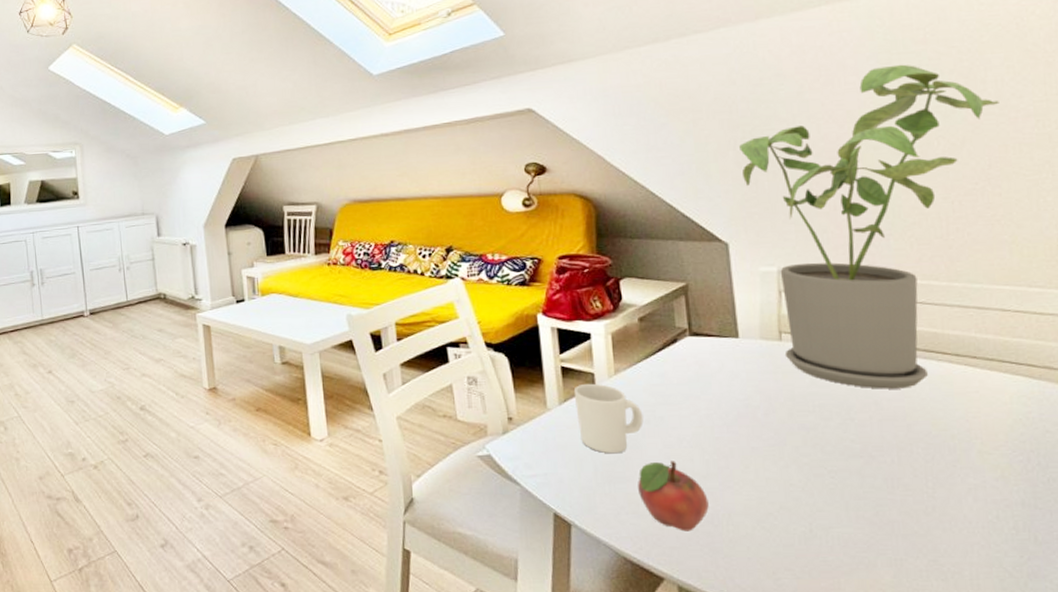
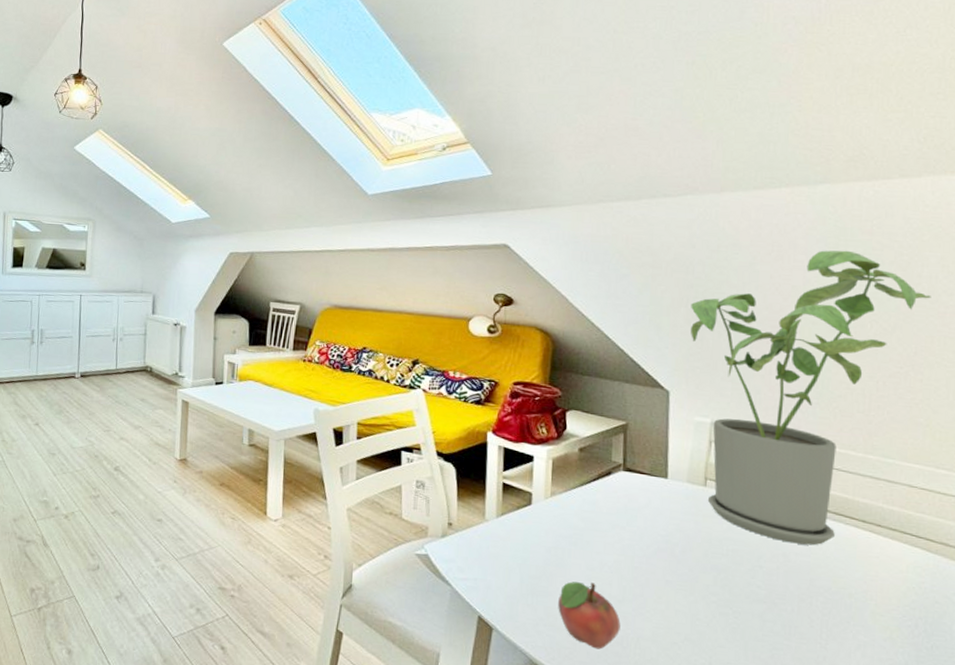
mug: present [573,383,644,454] -> none [511,501,571,569]

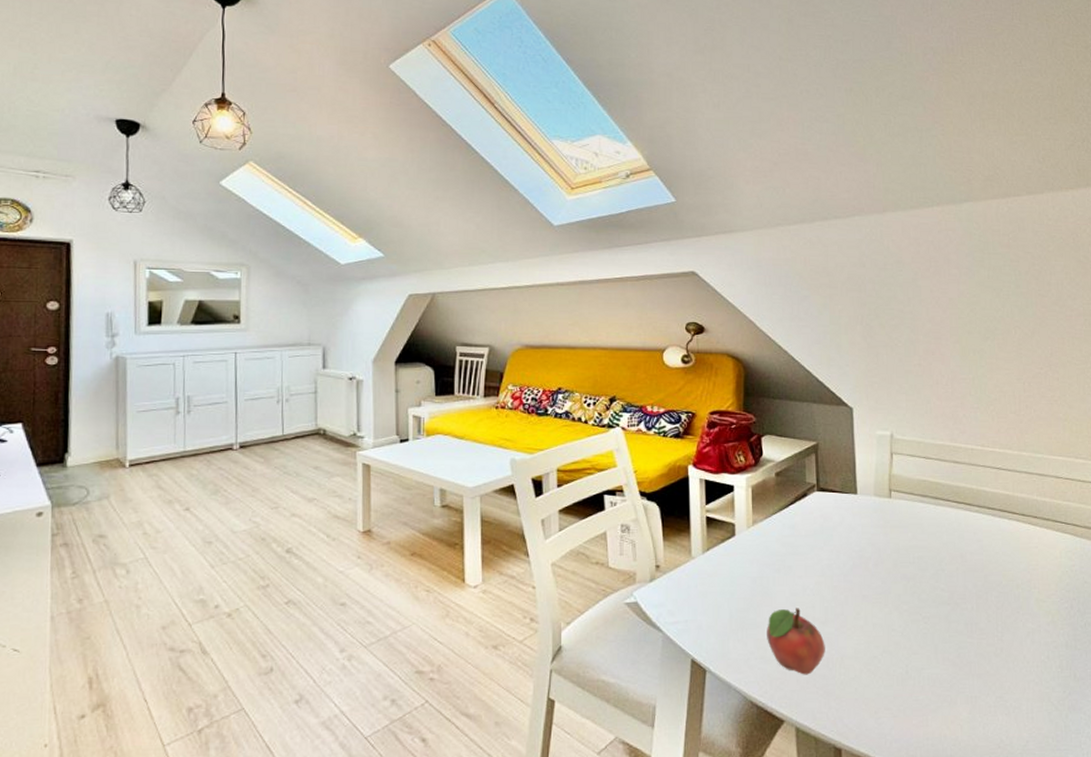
house plant: present [691,250,931,546] -> none [866,263,1059,544]

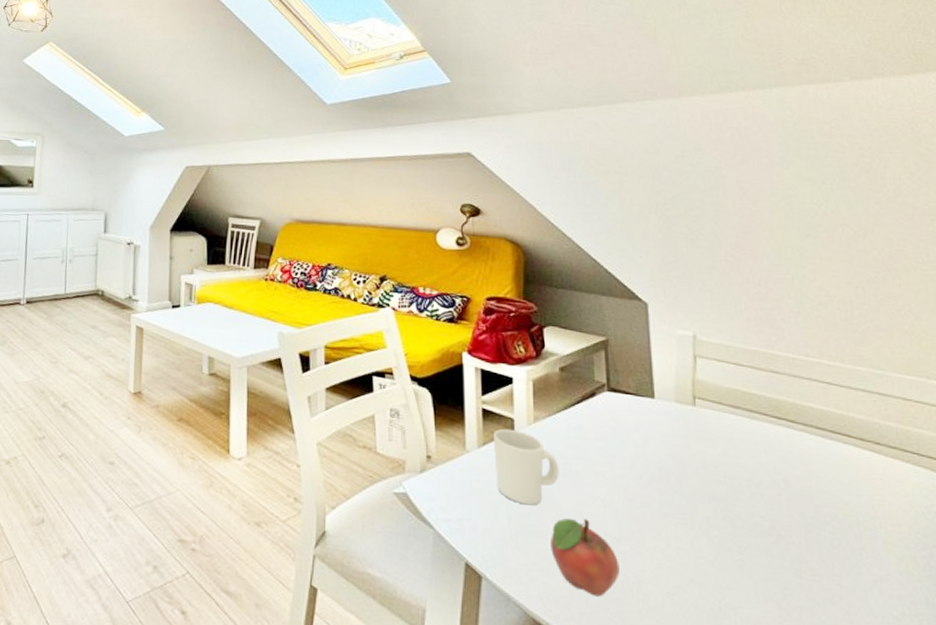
mug: none [716,533,775,601] -> present [493,428,559,506]

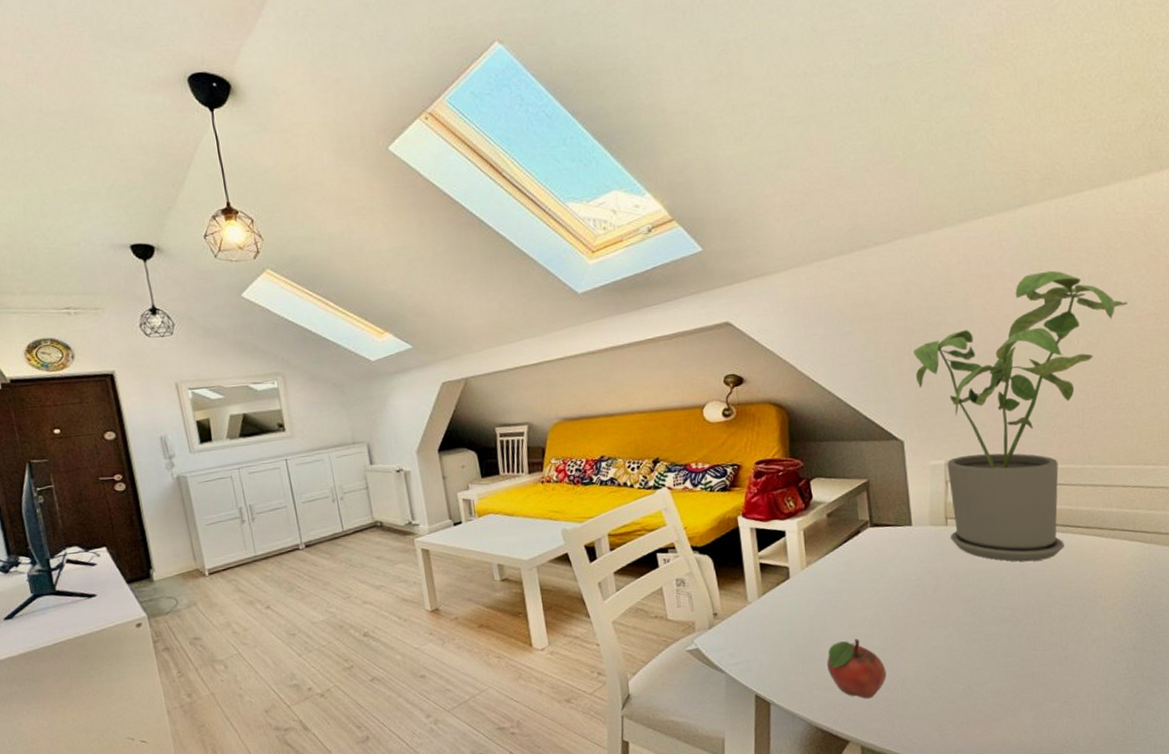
mug: present [493,428,559,506] -> none [771,576,832,638]
house plant: none [661,153,898,468] -> present [913,270,1128,562]

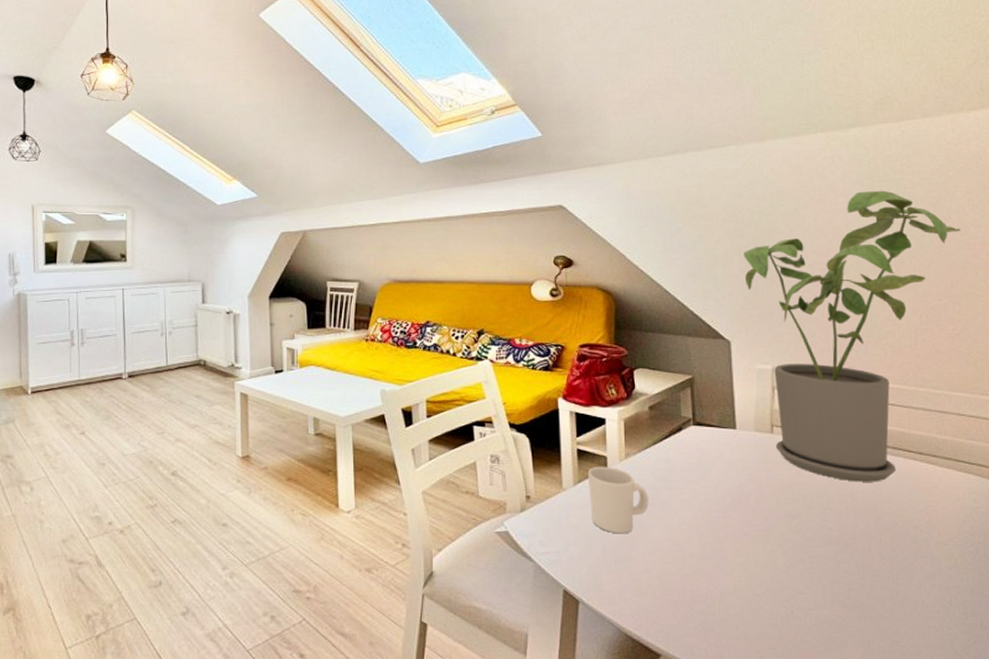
mug: none [771,576,832,638] -> present [587,466,649,534]
fruit: present [827,639,887,699] -> none [641,542,704,610]

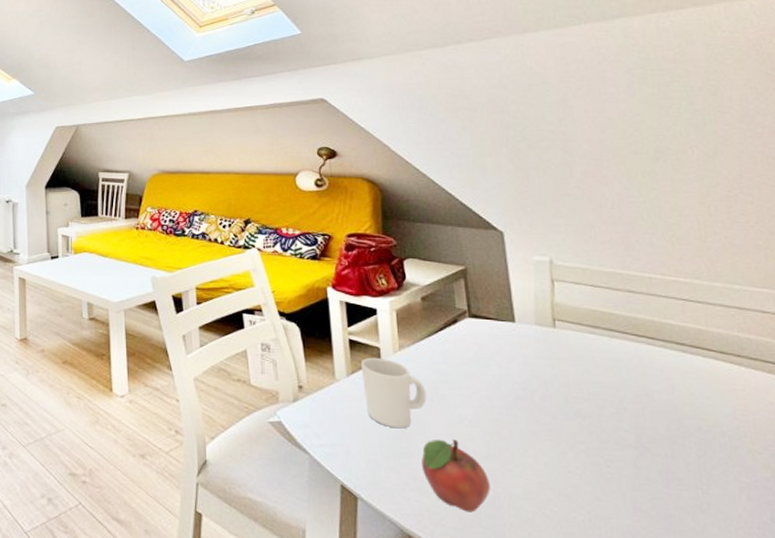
fruit: none [641,542,704,610] -> present [421,439,490,513]
house plant: present [744,190,961,482] -> none [511,79,746,382]

